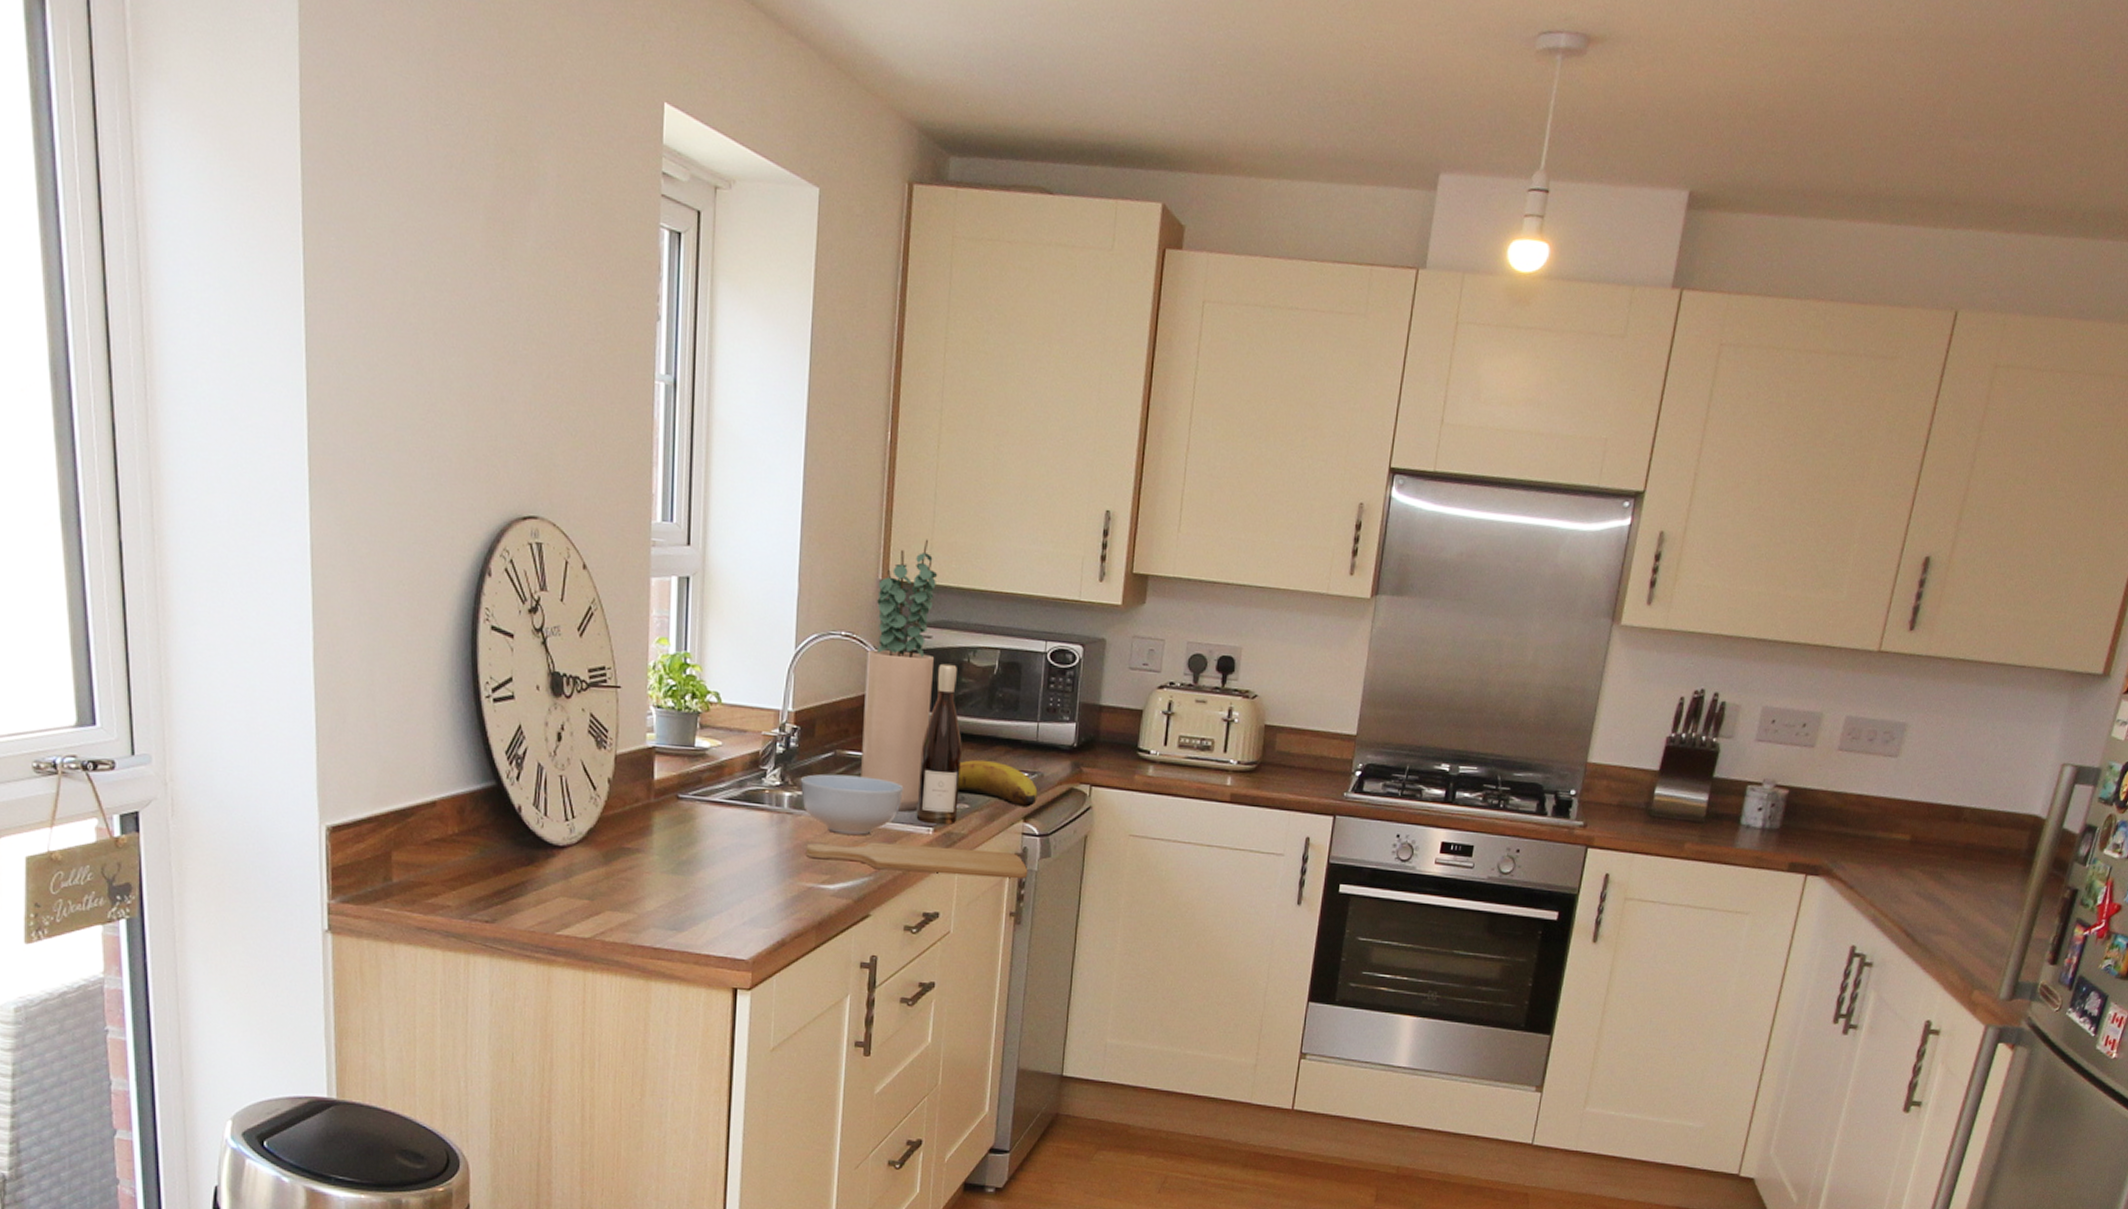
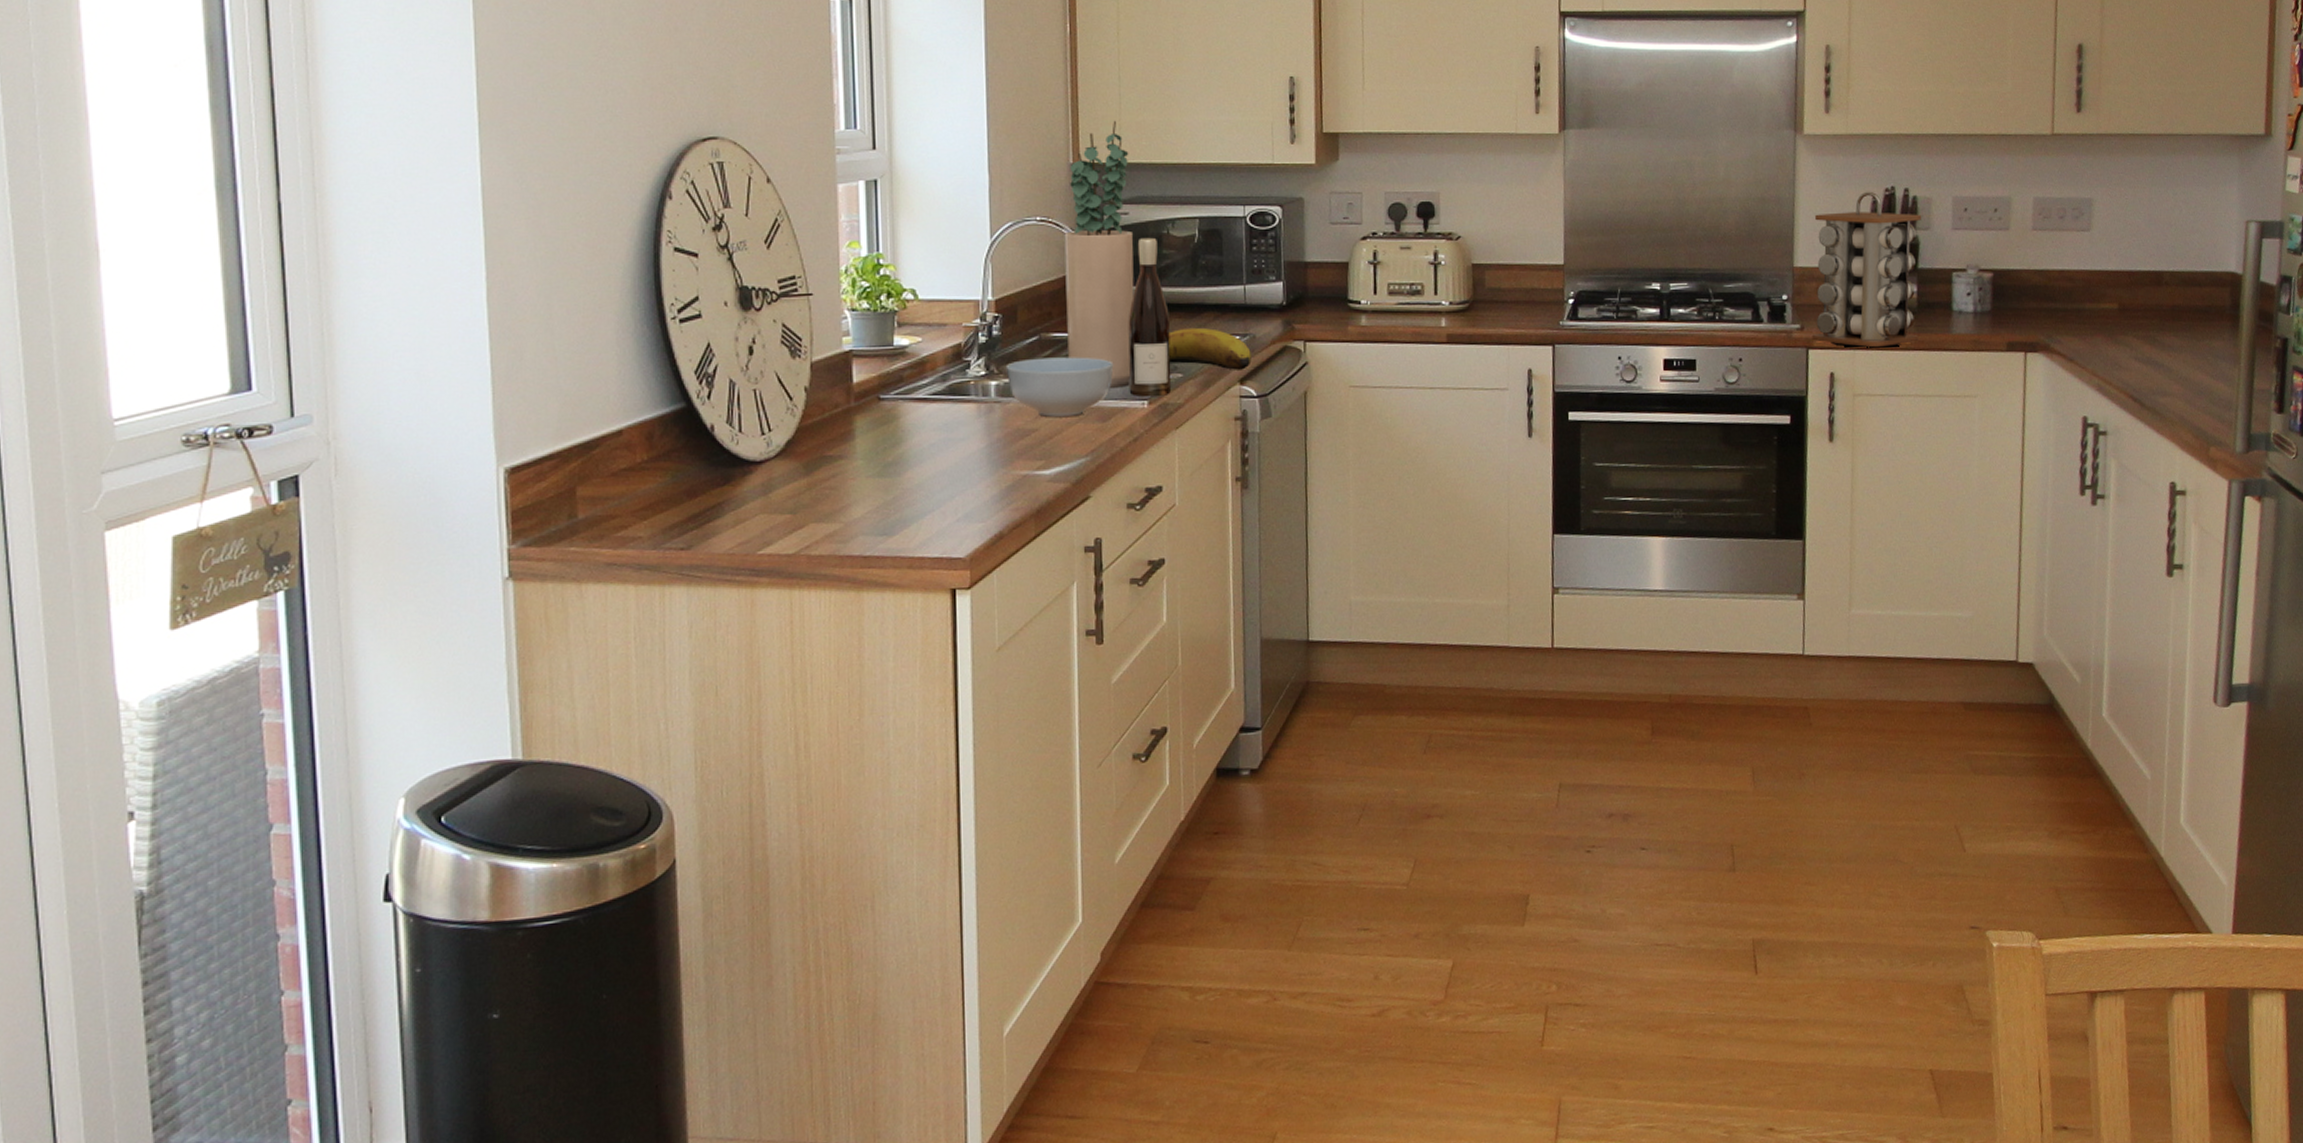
chopping board: present [805,842,1028,880] -> none [1017,417,1250,449]
spice rack: none [1593,691,1728,855] -> present [1812,191,1922,348]

